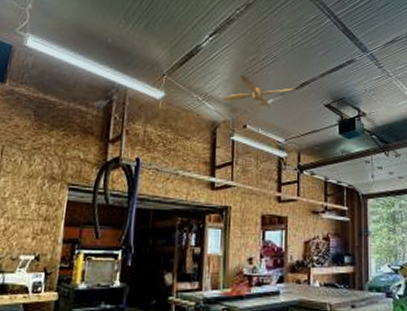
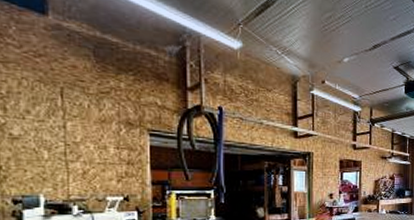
ceiling fan: present [222,75,295,109] -> none [300,32,369,67]

